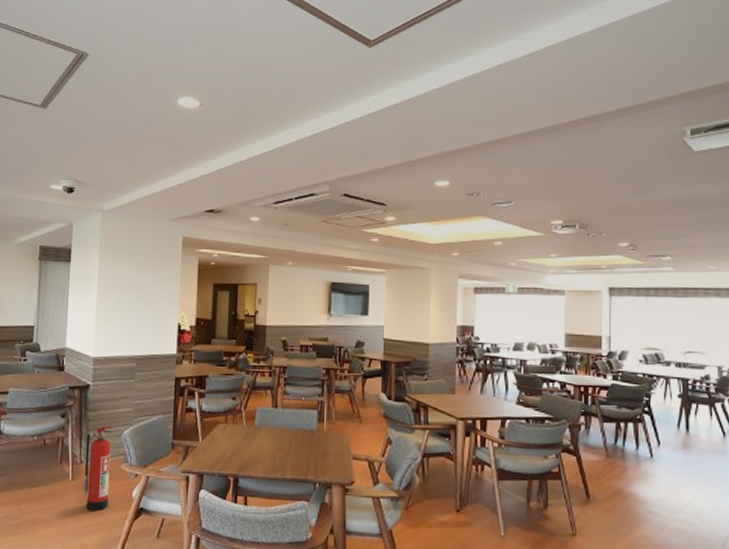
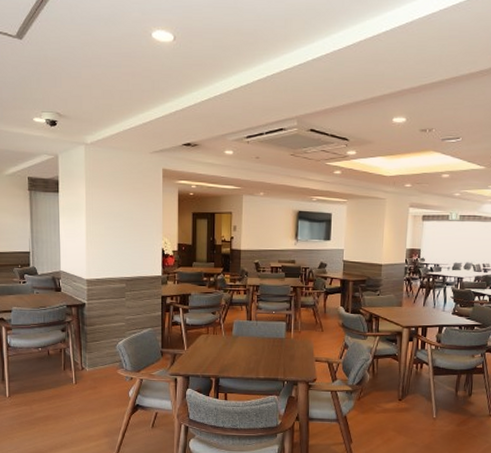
fire extinguisher: present [83,425,114,512] -> none [85,337,110,409]

